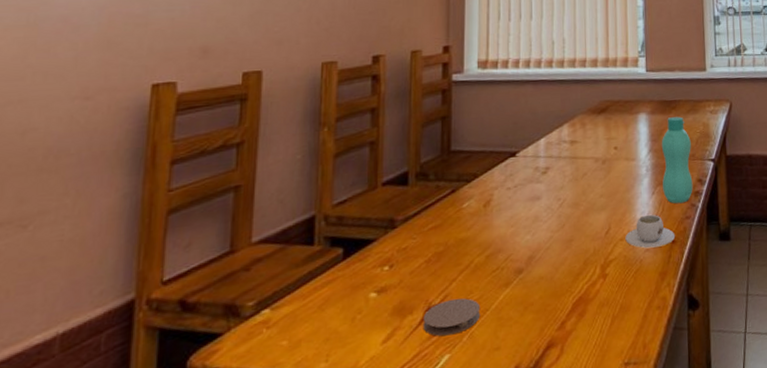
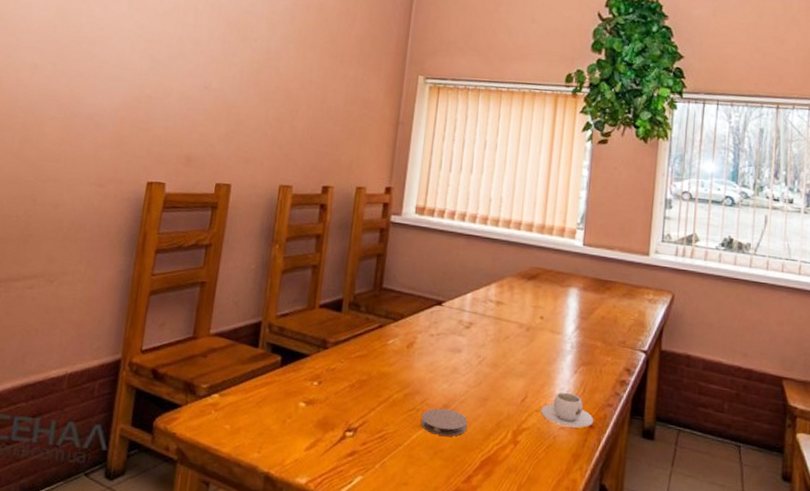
coaster: present [423,298,481,336] -> none [341,426,394,460]
coaster: none [506,259,555,290] -> present [420,408,468,437]
bottle: present [661,116,693,204] -> none [586,297,623,390]

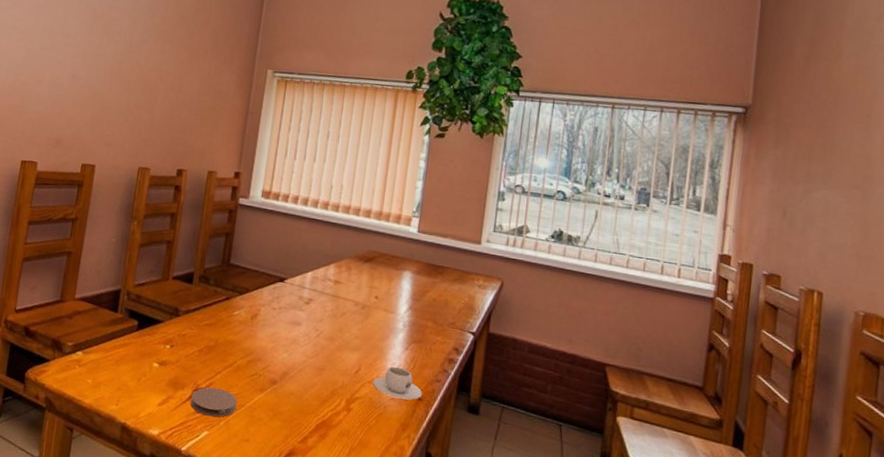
coaster: none [341,426,394,460] -> present [190,387,238,417]
coaster: present [420,408,468,437] -> none [262,374,305,401]

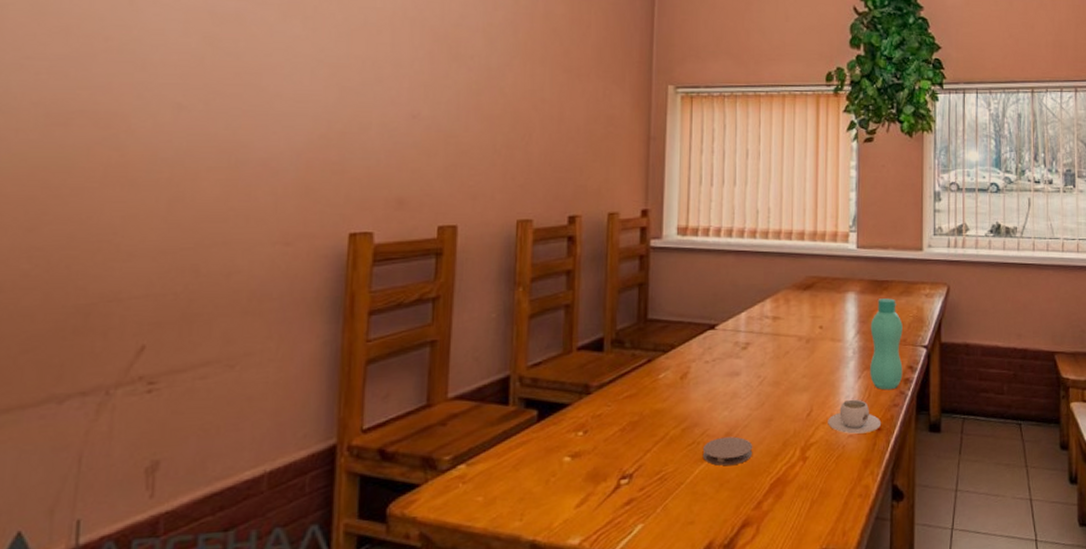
coaster: present [190,387,238,417] -> none [616,469,675,506]
coaster: none [262,374,305,401] -> present [702,436,753,466]
bottle: none [417,281,453,367] -> present [870,298,903,390]

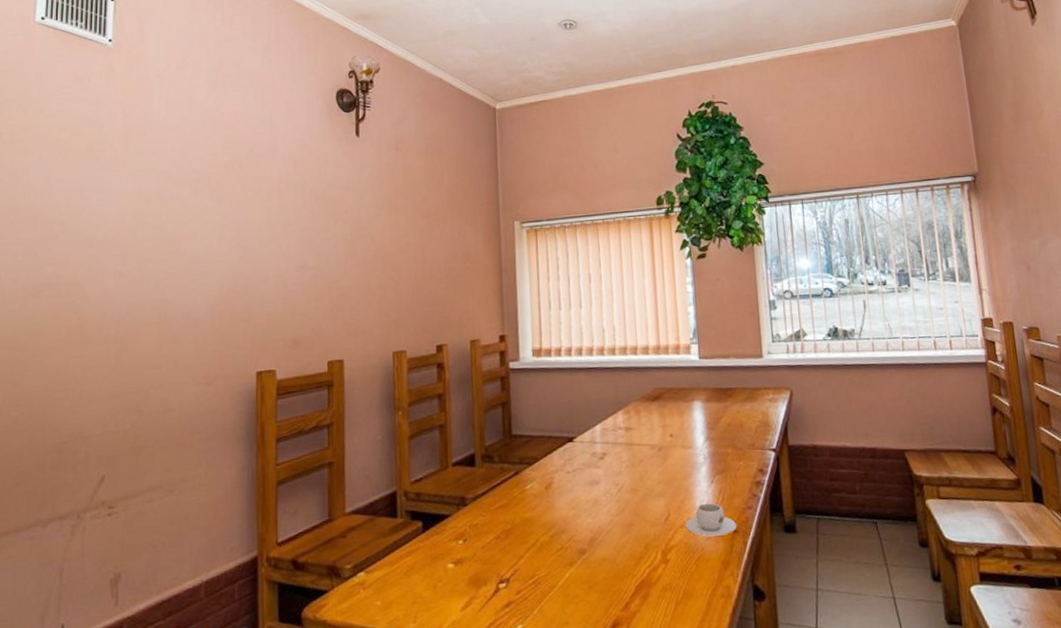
coaster: present [702,436,753,466] -> none [570,541,618,570]
bottle: present [870,298,903,390] -> none [718,405,754,494]

